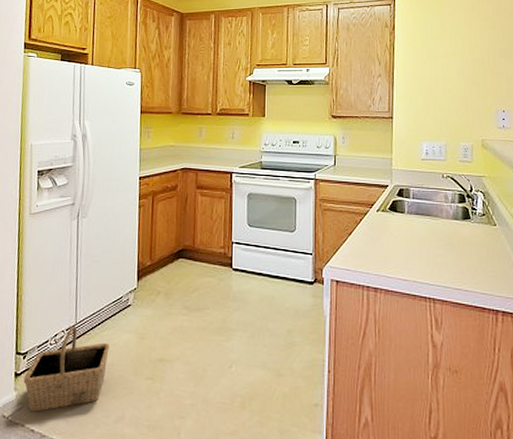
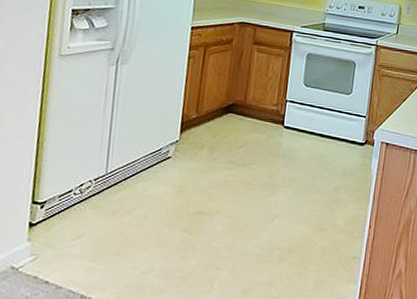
basket: present [23,325,110,412] -> none [39,176,143,263]

